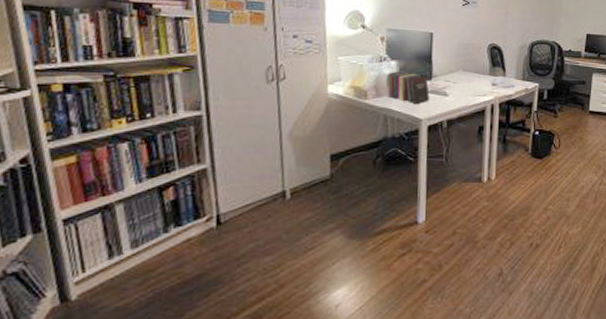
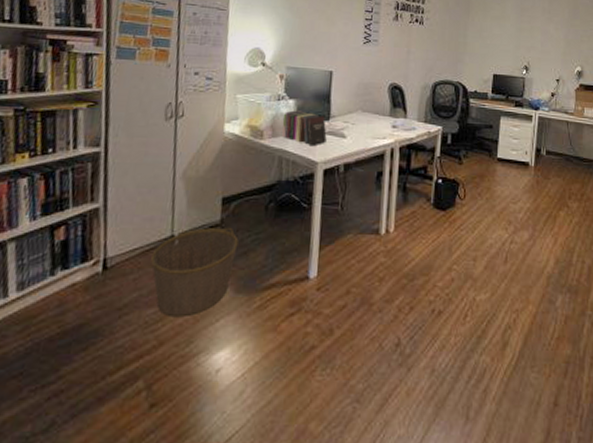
basket: none [264,181,349,264] -> present [151,227,239,318]

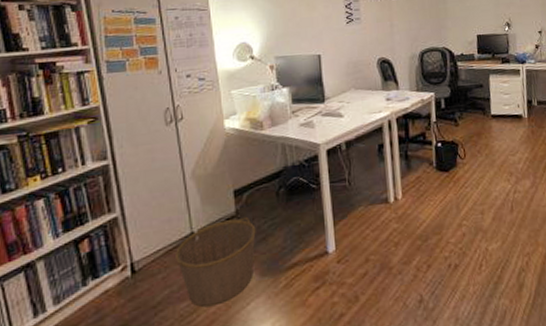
books: present [282,110,327,147] -> none [279,97,325,130]

